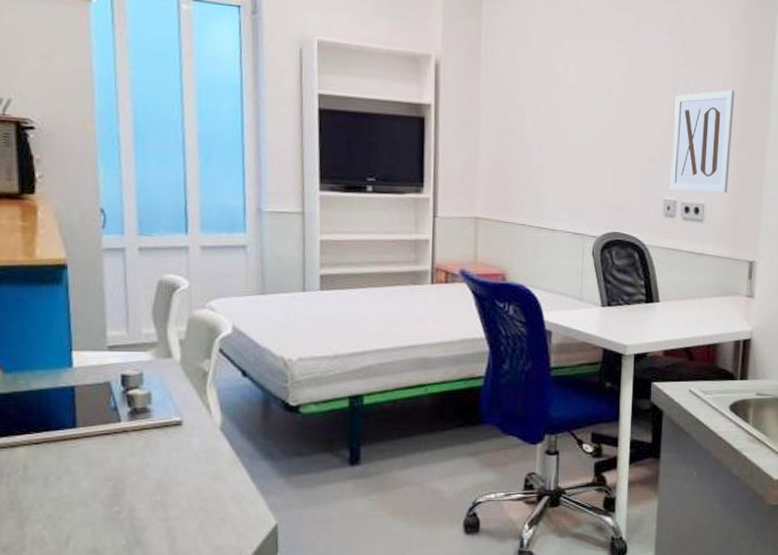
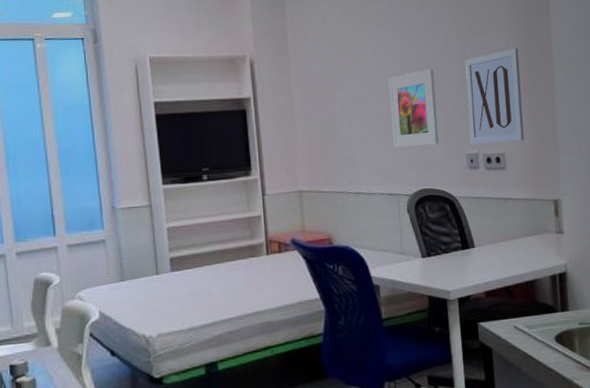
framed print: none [586,99,640,185] -> present [388,68,439,147]

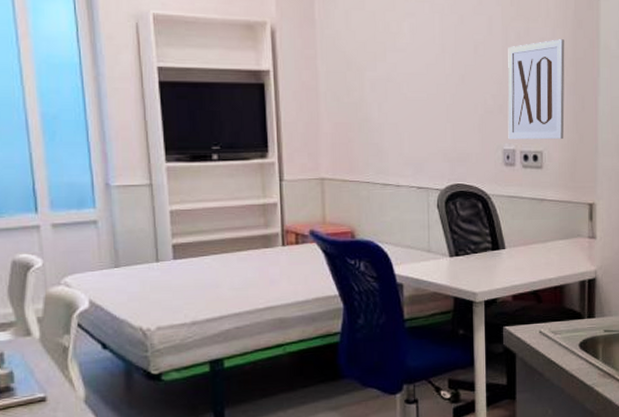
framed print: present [388,68,439,147] -> none [425,53,475,137]

